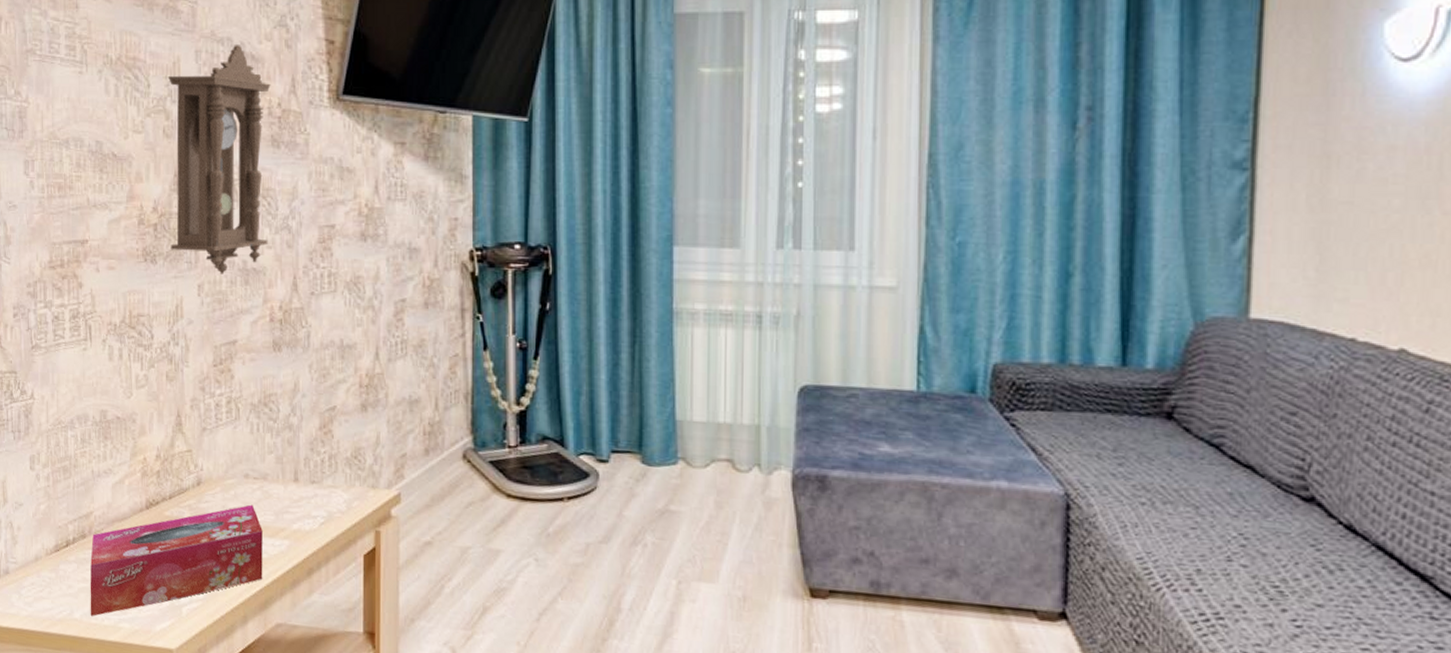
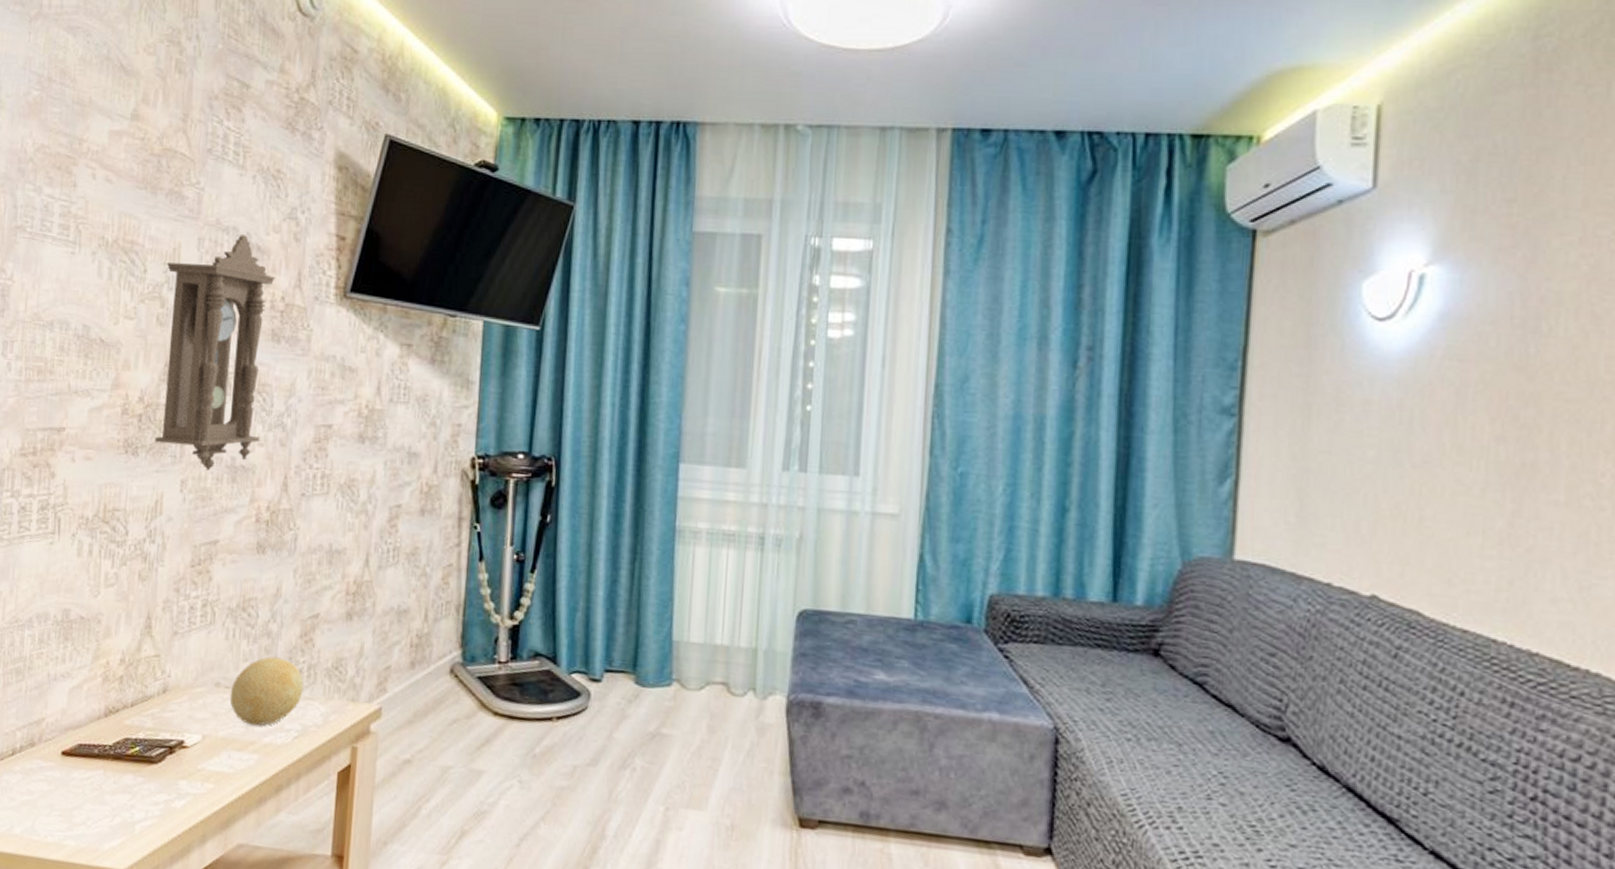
tissue box: present [90,504,263,616] -> none [32,715,231,832]
decorative ball: none [259,448,326,514] -> present [229,656,304,726]

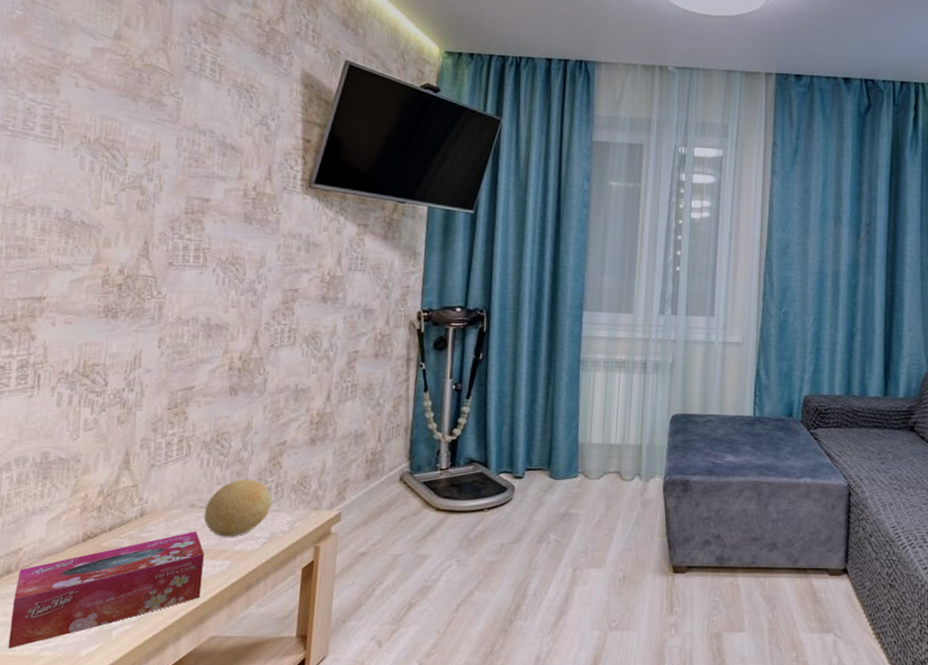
tissue box: none [32,715,231,832] -> present [8,531,204,648]
pendulum clock: present [154,235,275,471] -> none [134,136,248,329]

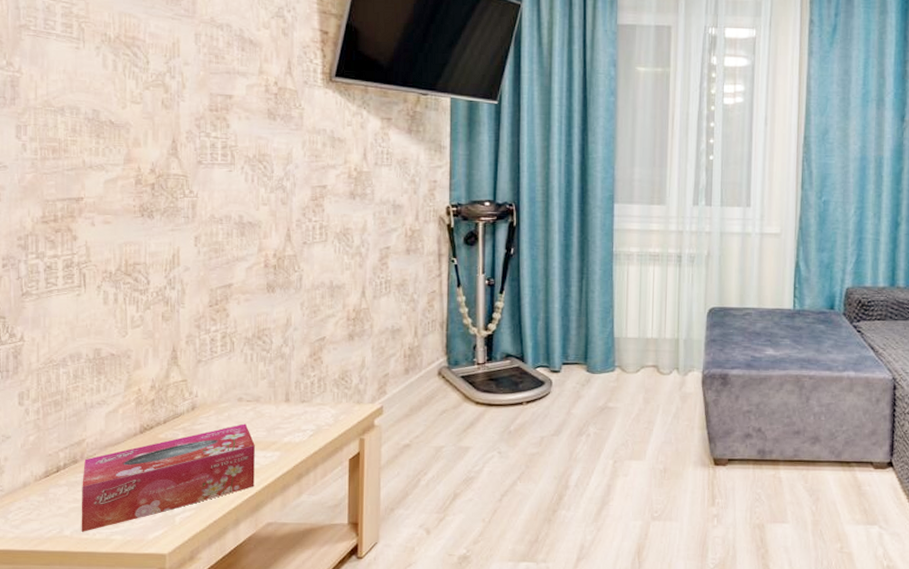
decorative ball: present [203,479,272,537] -> none [252,374,315,429]

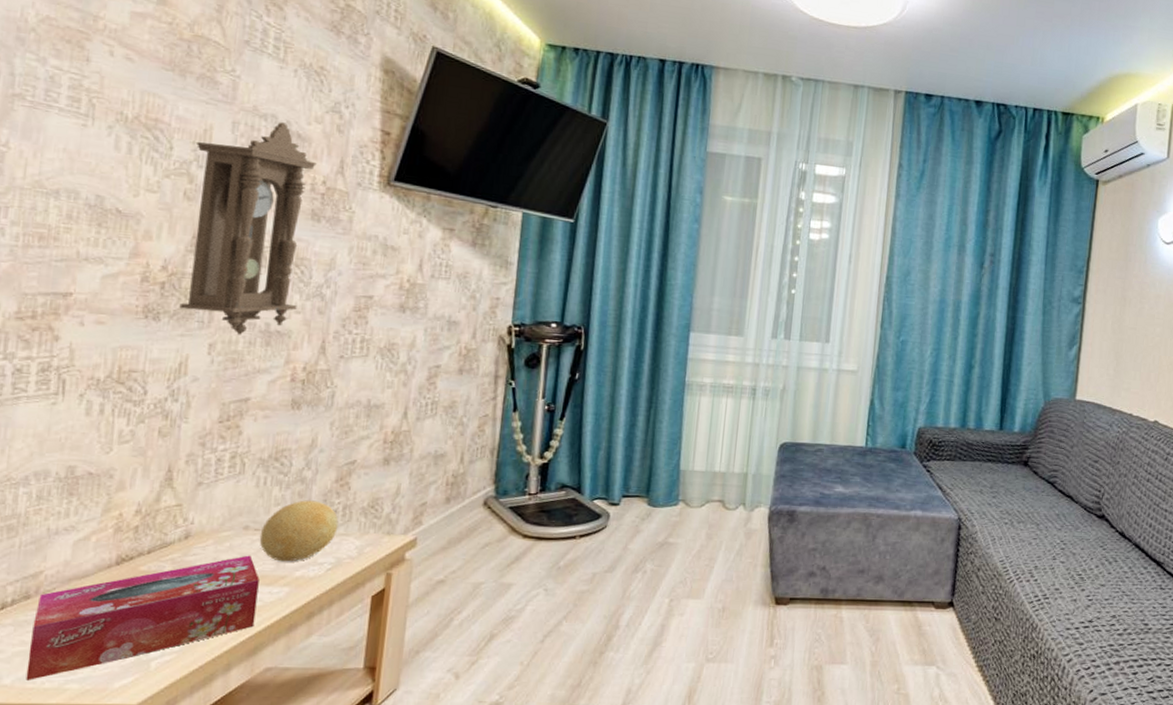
pendulum clock: none [167,30,268,227] -> present [179,122,317,335]
decorative ball: none [252,374,315,429] -> present [259,500,339,562]

